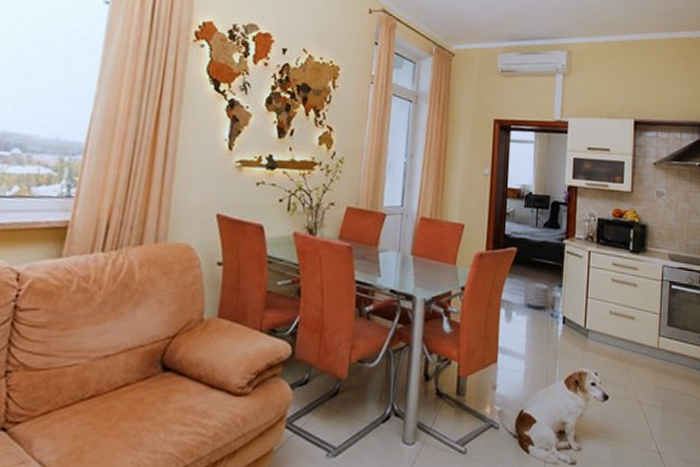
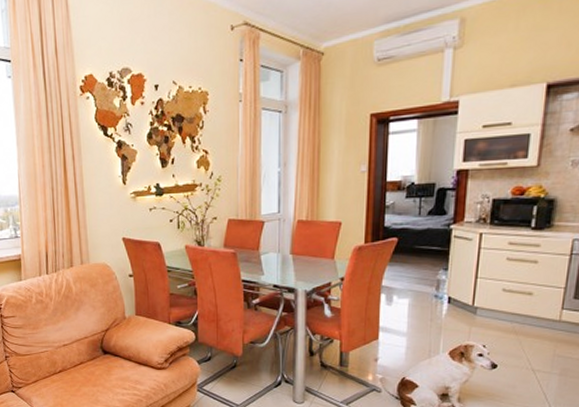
planter: present [523,281,549,309] -> none [405,268,433,291]

